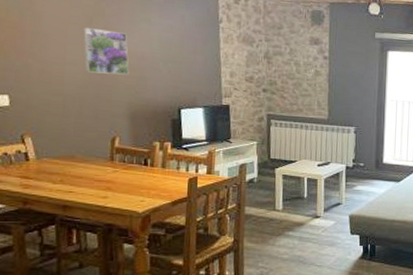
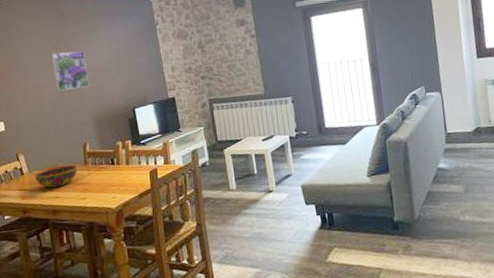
bowl: none [43,157,102,181] -> present [34,165,78,188]

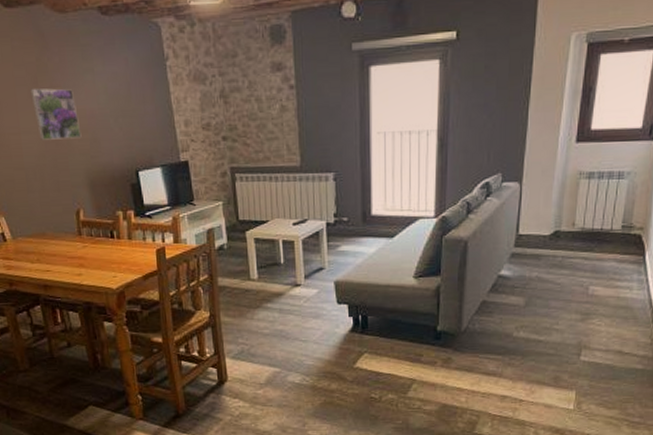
bowl: present [34,165,78,188] -> none [19,234,71,260]

